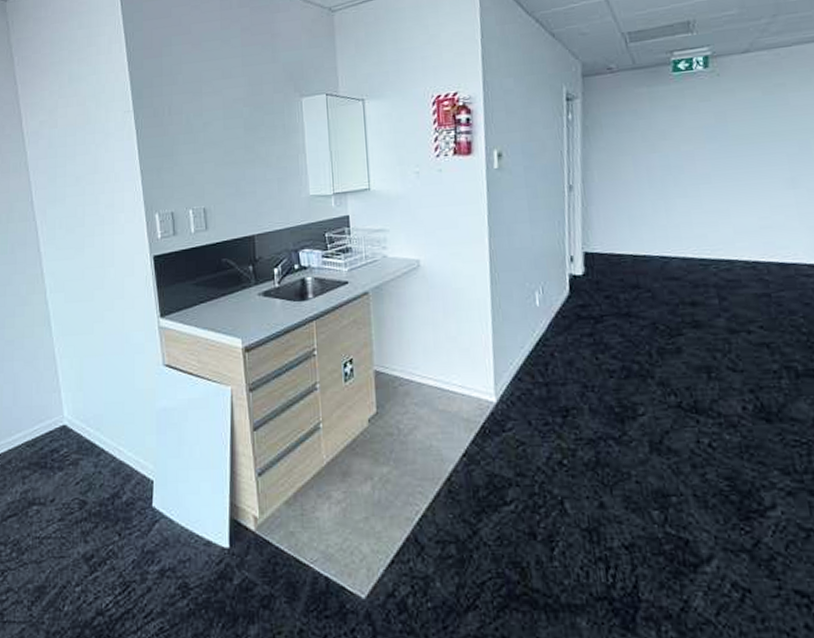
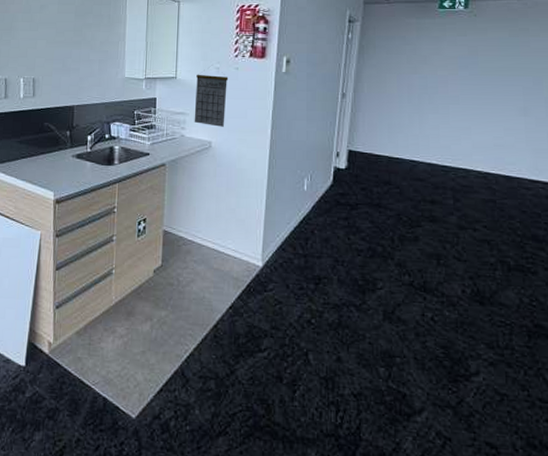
calendar: none [393,169,433,242] -> present [194,65,229,127]

